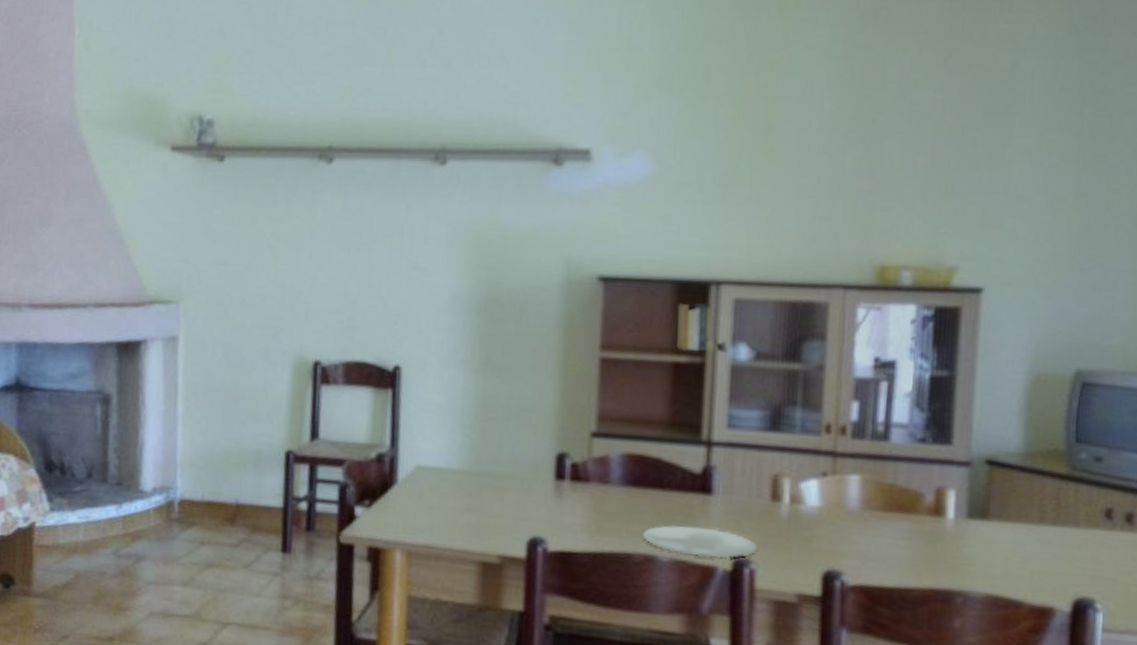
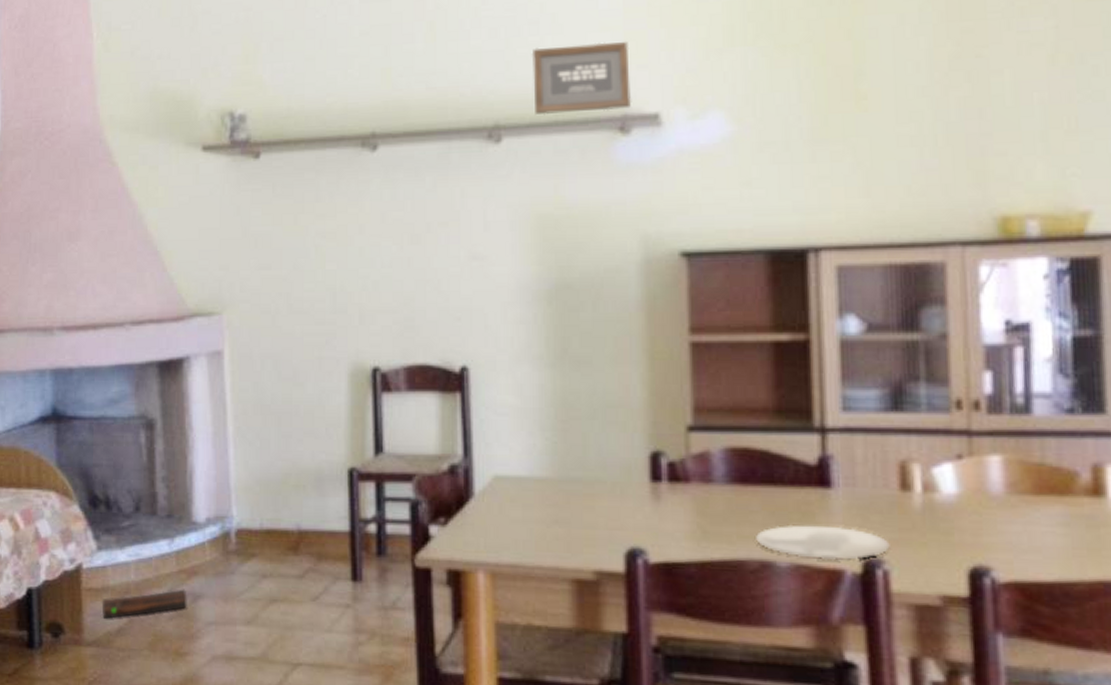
decorative log: none [51,550,131,574] -> present [101,589,187,619]
picture frame: none [479,80,569,144] -> present [531,42,632,115]
books: present [675,302,729,352] -> none [773,272,836,328]

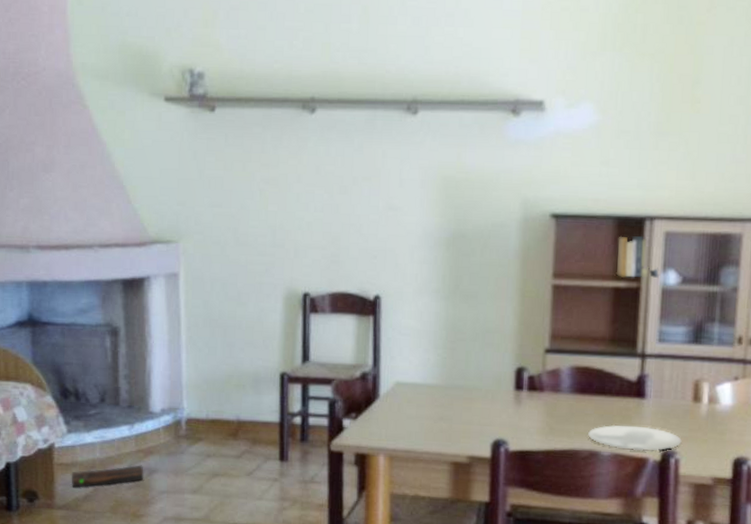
picture frame: present [531,42,632,115] -> none [446,37,525,95]
books: none [773,272,836,328] -> present [616,235,660,278]

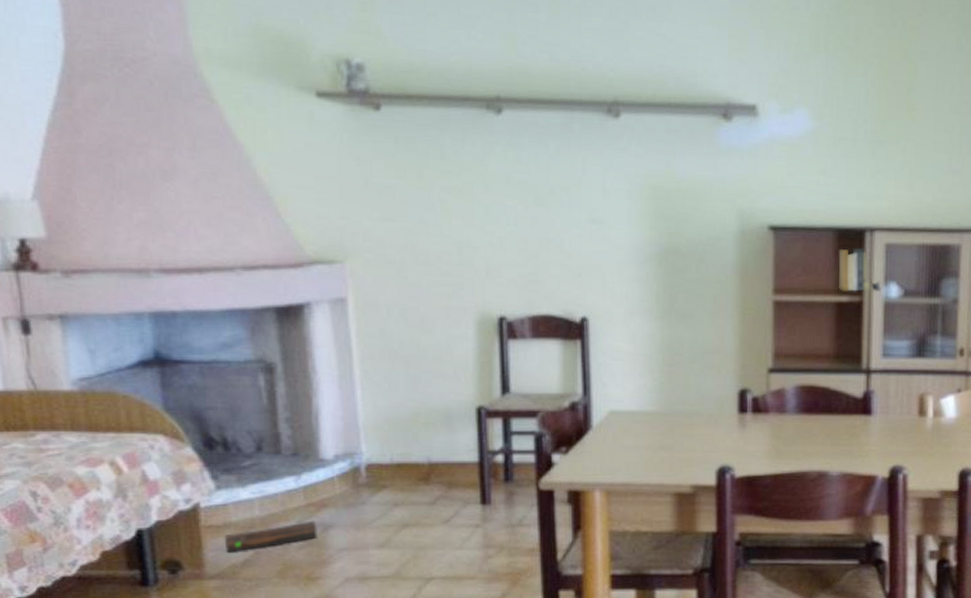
plate: present [588,424,682,452] -> none [816,443,909,469]

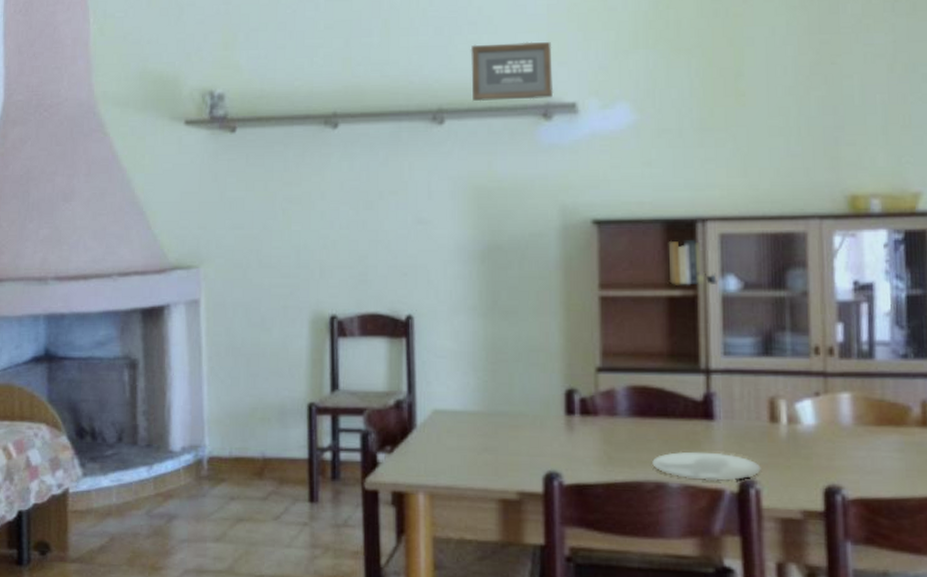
decorative log: present [224,520,317,553] -> none [85,510,163,538]
picture frame: none [648,32,734,98] -> present [470,41,554,102]
plate: none [816,443,909,469] -> present [652,451,761,482]

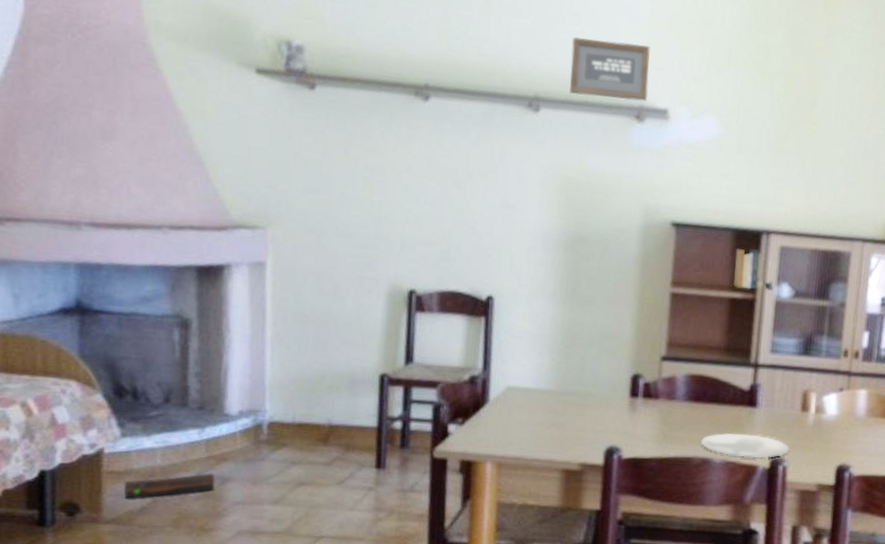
decorative log: none [85,510,163,538] -> present [123,473,215,499]

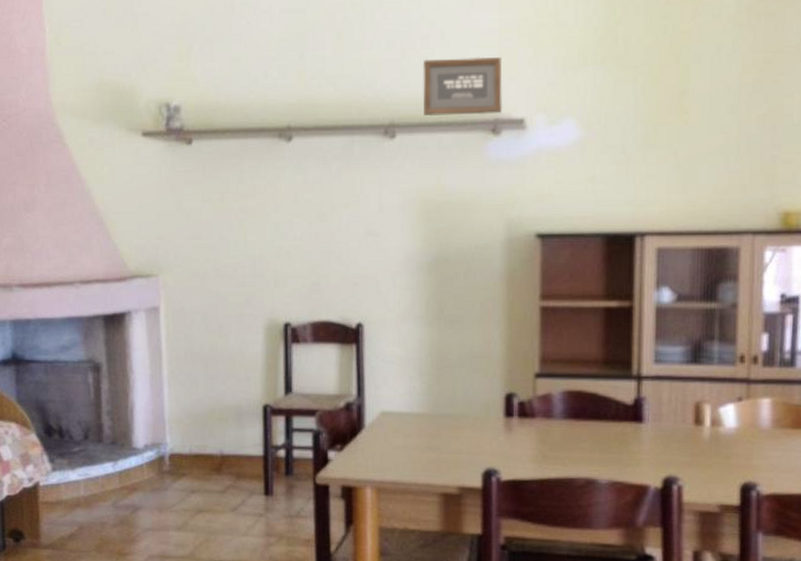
decorative log: present [123,473,215,499] -> none [56,502,128,526]
plate: present [701,432,790,459] -> none [584,450,684,479]
books: present [732,248,774,291] -> none [606,253,654,297]

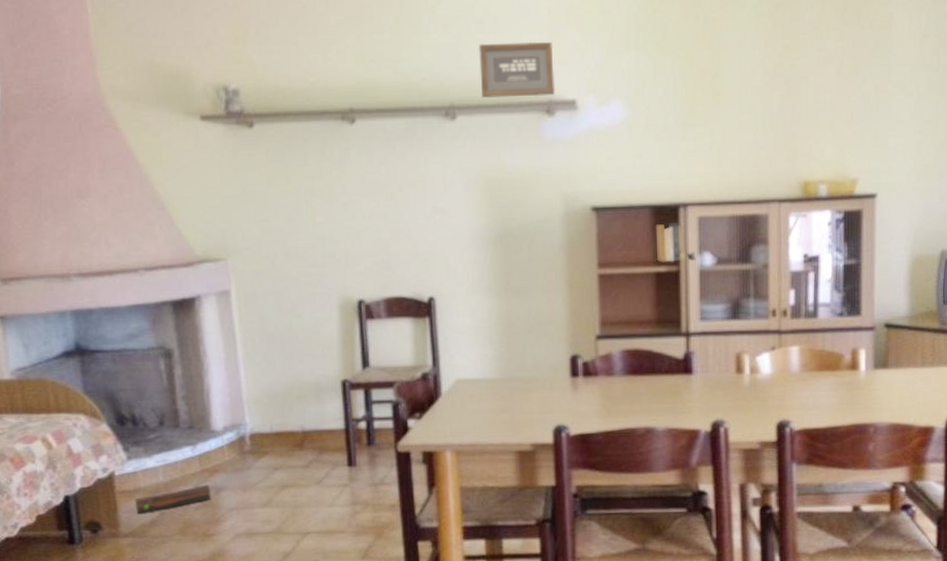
decorative log: none [56,502,128,526] -> present [134,484,211,514]
books: none [606,253,654,297] -> present [655,222,697,263]

